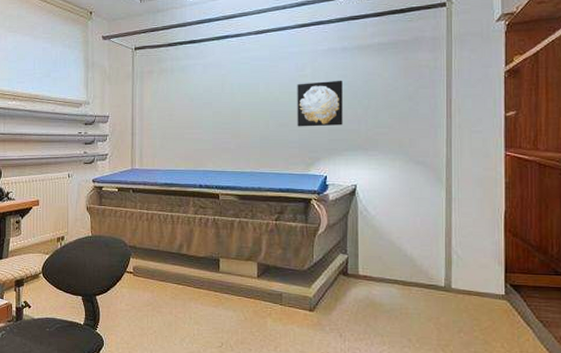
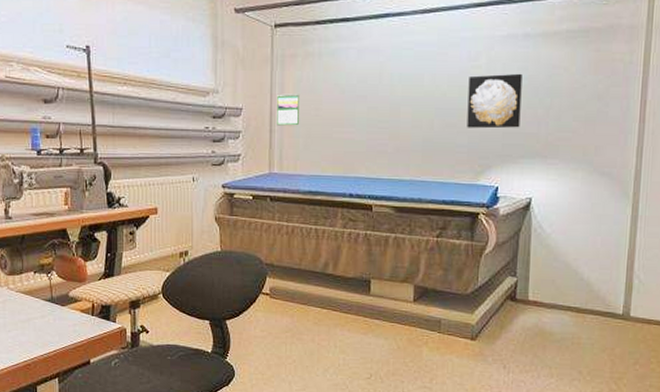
calendar: none [137,103,156,129] -> present [277,94,299,126]

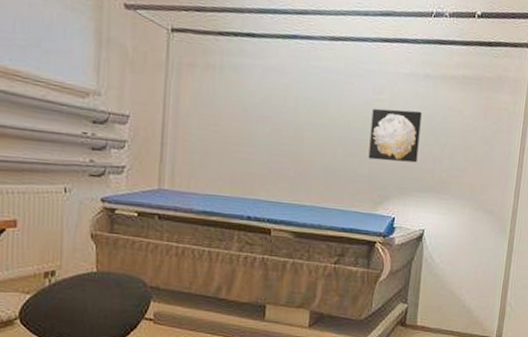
calendar: present [277,94,299,126] -> none [169,105,197,141]

